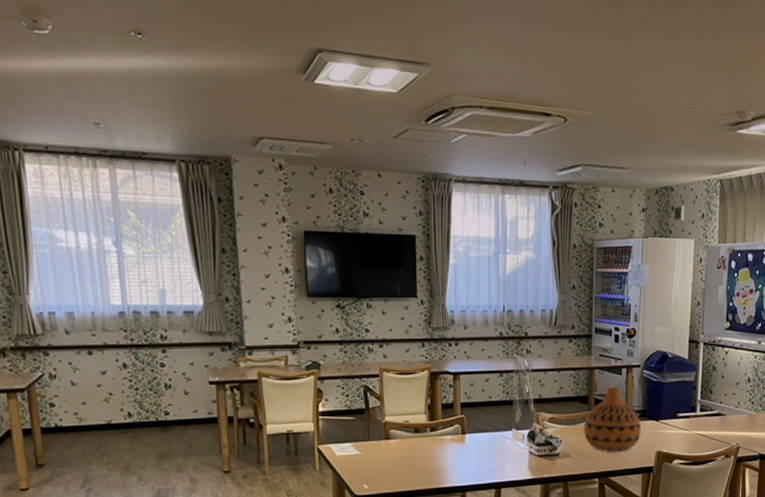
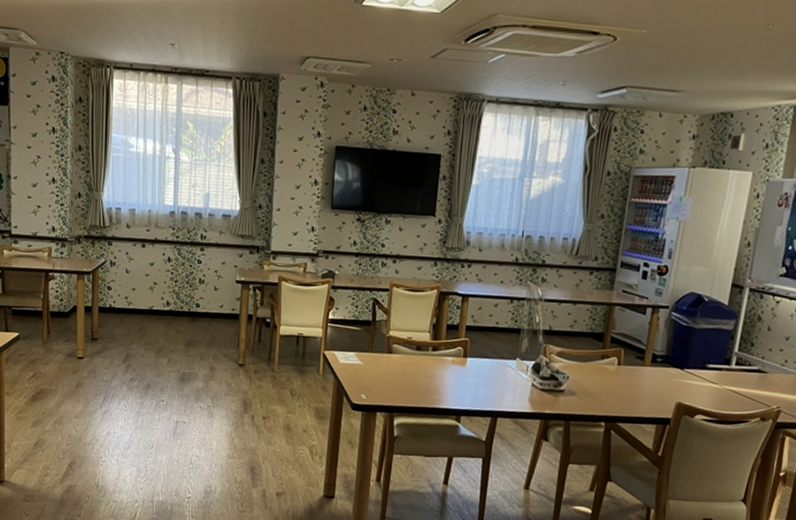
vase: present [584,387,642,452] -> none [594,327,662,397]

